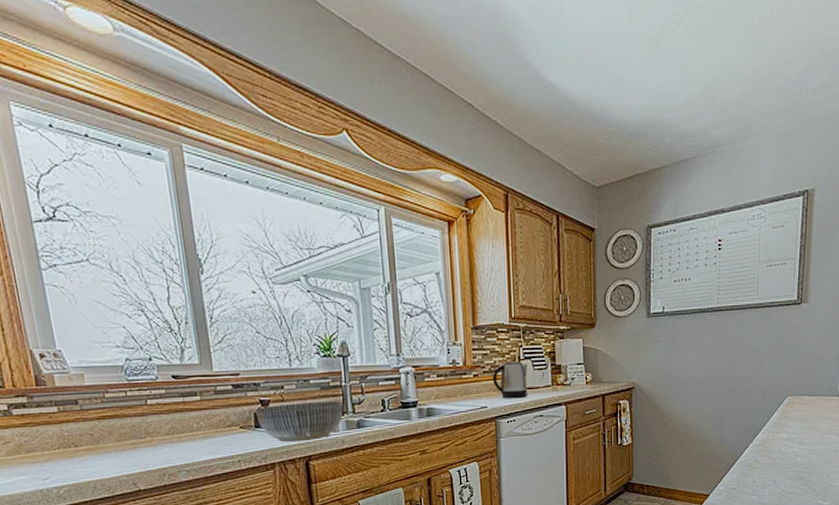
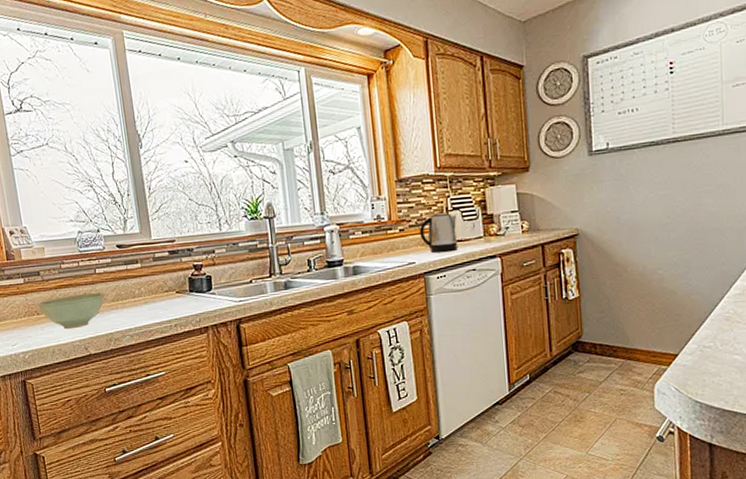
bowl: none [75,425,158,464] -> present [37,293,106,330]
bowl: present [255,401,344,443] -> none [189,263,272,306]

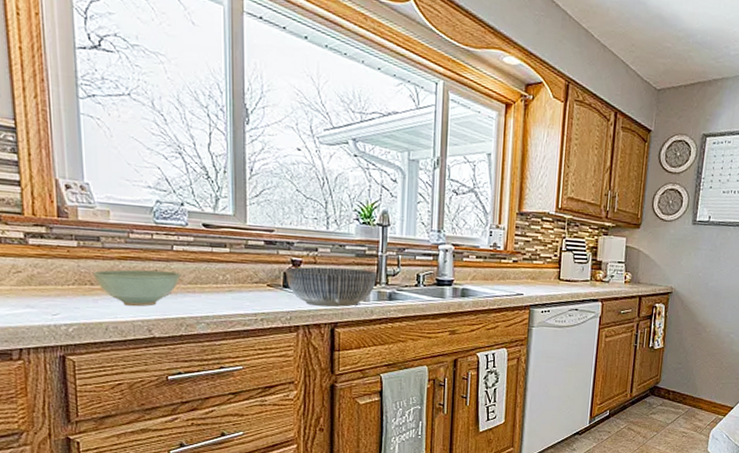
bowl: none [189,263,272,306] -> present [285,267,378,308]
kettle: present [419,212,459,254] -> none [532,251,568,290]

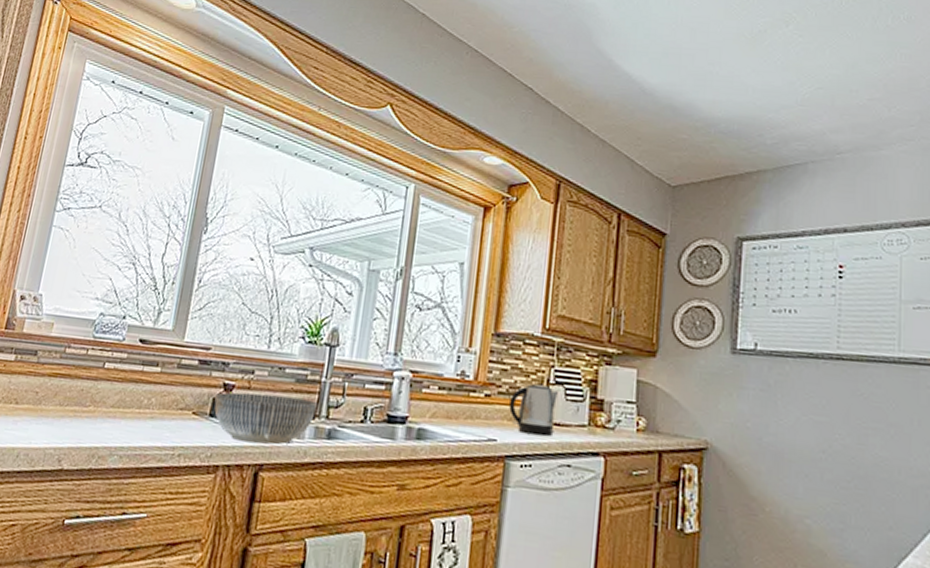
bowl: present [92,269,182,307] -> none [20,387,107,432]
kettle: none [532,251,568,290] -> present [509,383,558,438]

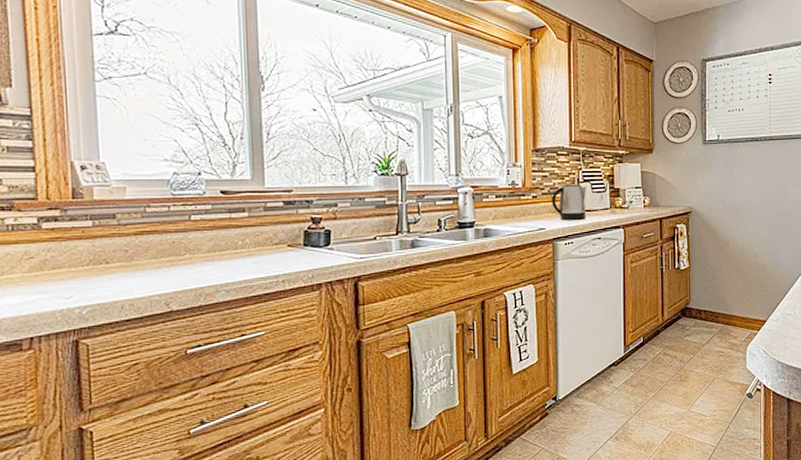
bowl: present [214,392,318,445] -> none [306,220,399,262]

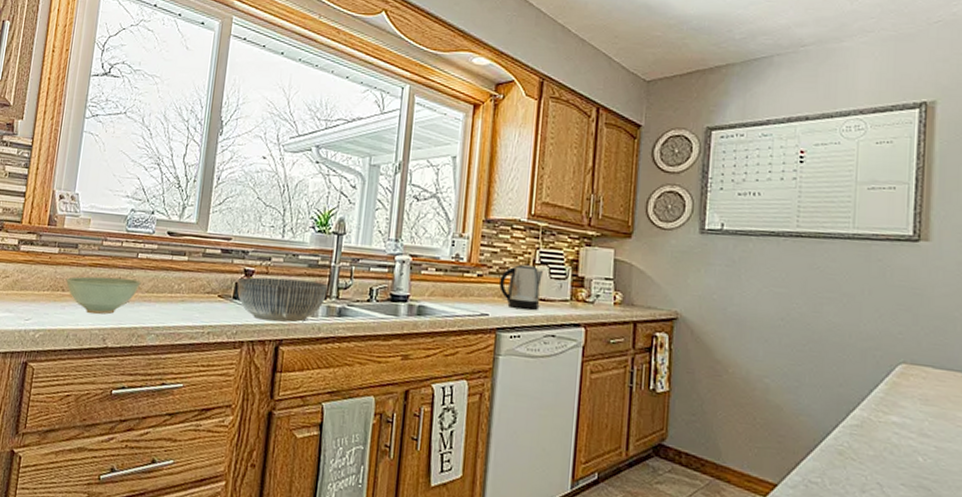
bowl: none [107,242,200,282] -> present [65,276,142,315]
bowl: none [306,220,399,262] -> present [237,277,329,323]

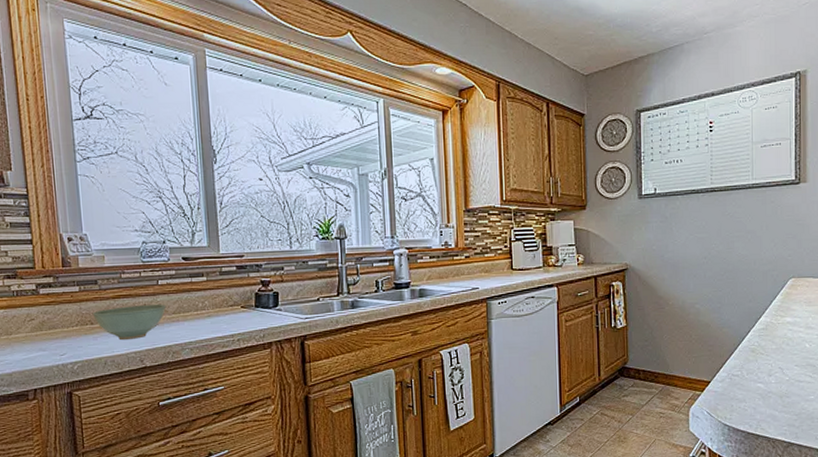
bowl: present [237,277,329,323] -> none [256,282,340,322]
kettle: present [499,263,543,311] -> none [484,242,519,281]

